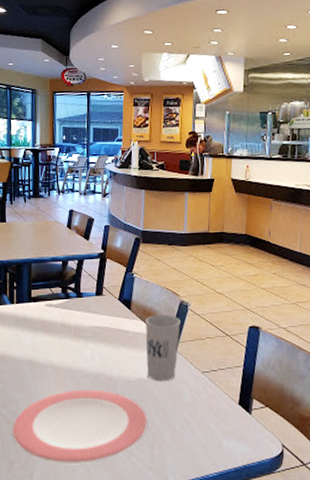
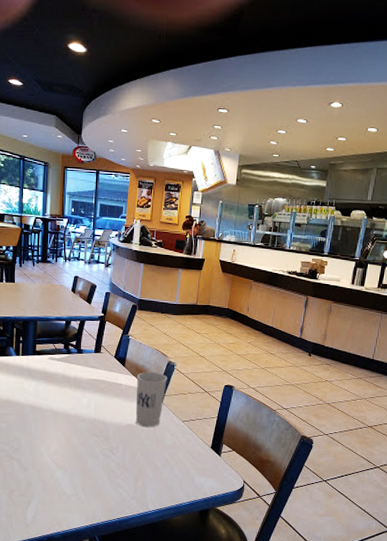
plate: present [12,389,147,465] -> none [14,431,133,494]

